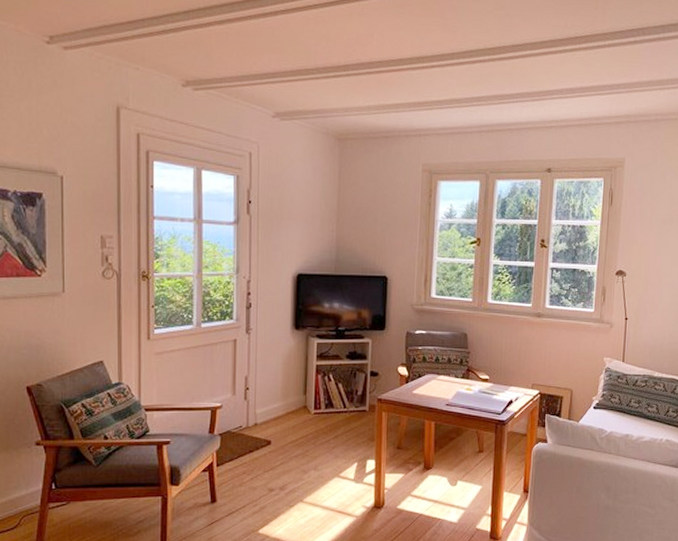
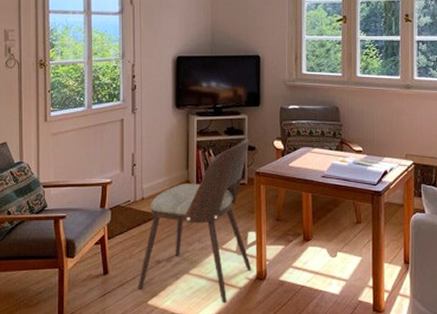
dining chair: none [248,364,373,532] -> present [138,139,252,304]

